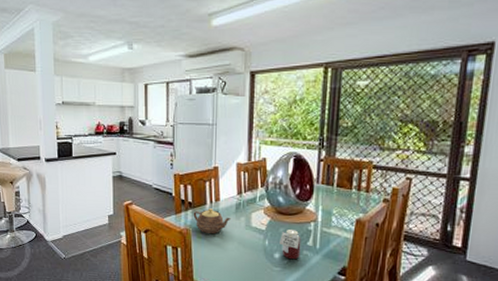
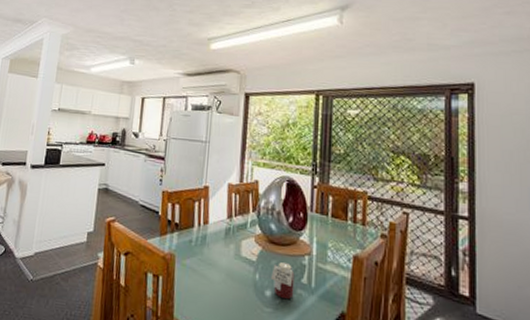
teapot: present [193,208,232,234] -> none [179,232,220,262]

